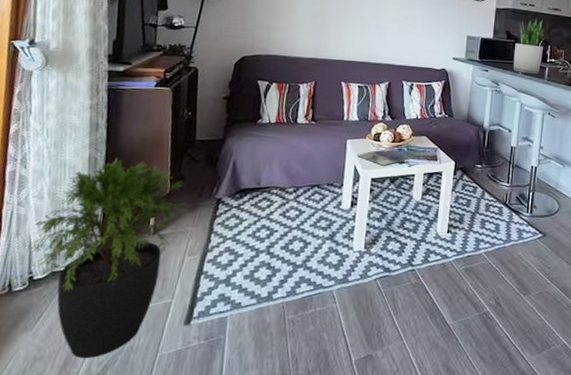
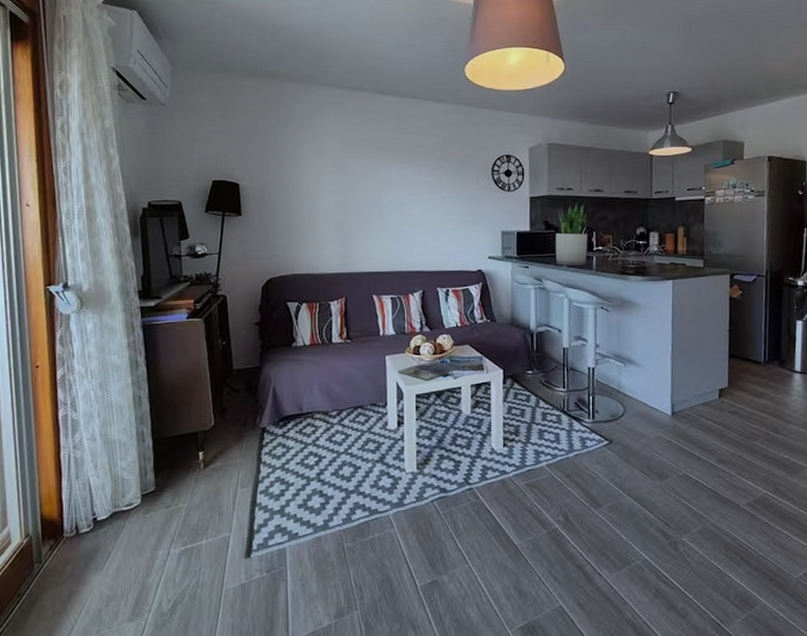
potted plant: present [27,158,187,358] -> none [88,394,233,595]

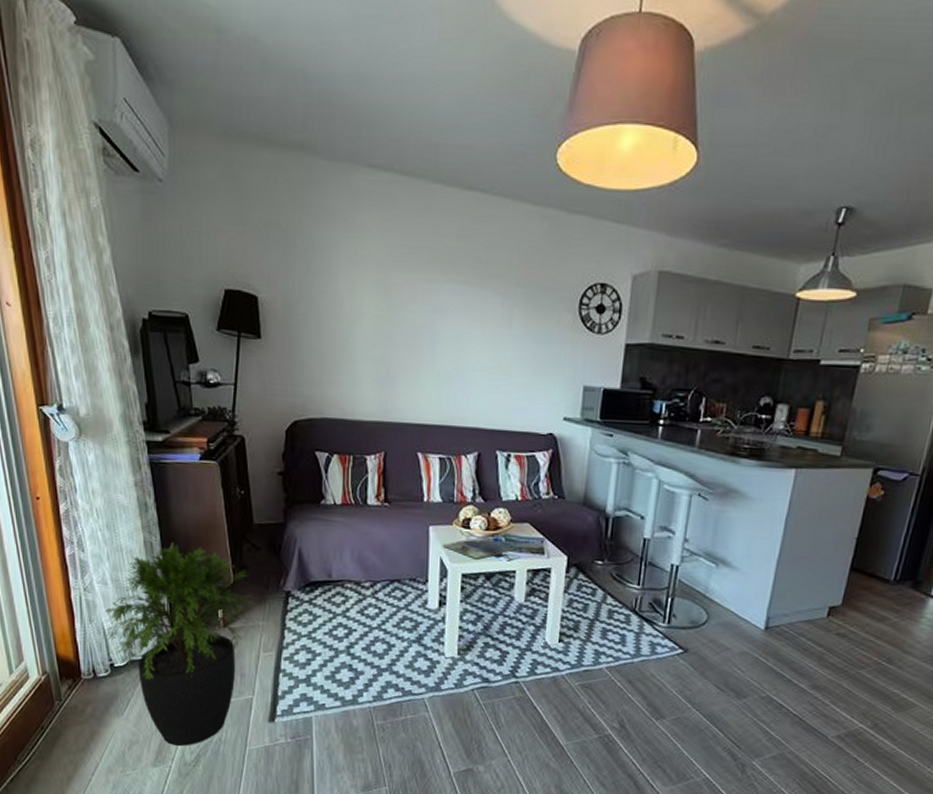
potted plant: none [88,394,233,595] -> present [102,543,255,746]
planter: present [555,203,588,266] -> none [648,357,699,440]

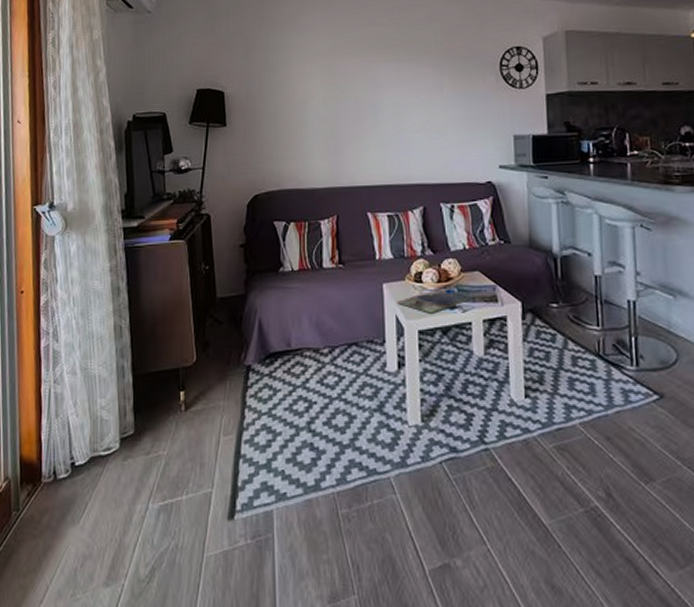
potted plant: present [102,543,255,746] -> none [66,325,216,557]

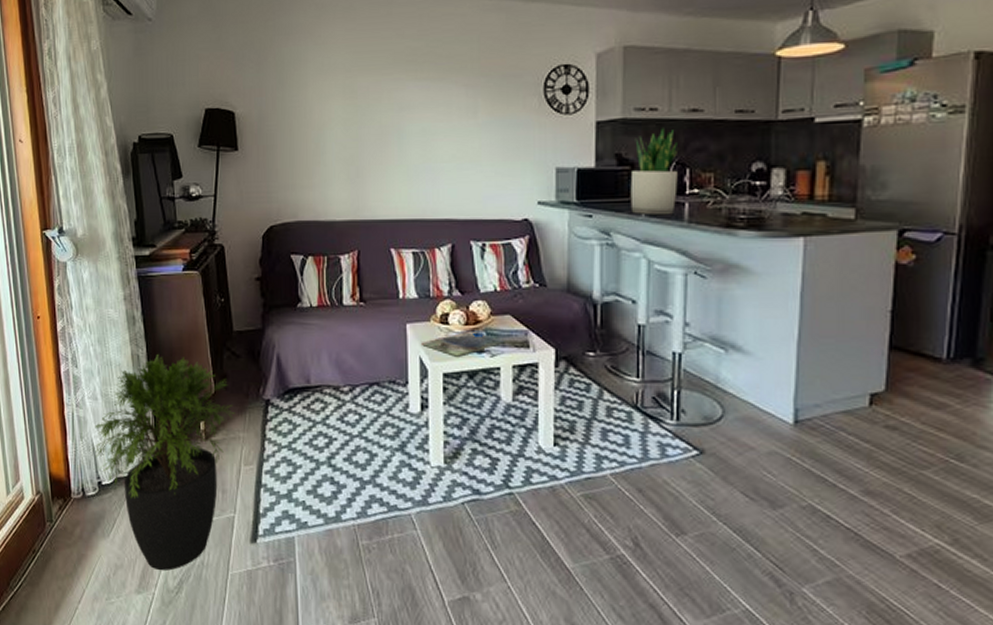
potted plant: none [66,325,216,557] -> present [92,354,235,570]
planter: none [578,99,620,175] -> present [630,128,679,216]

